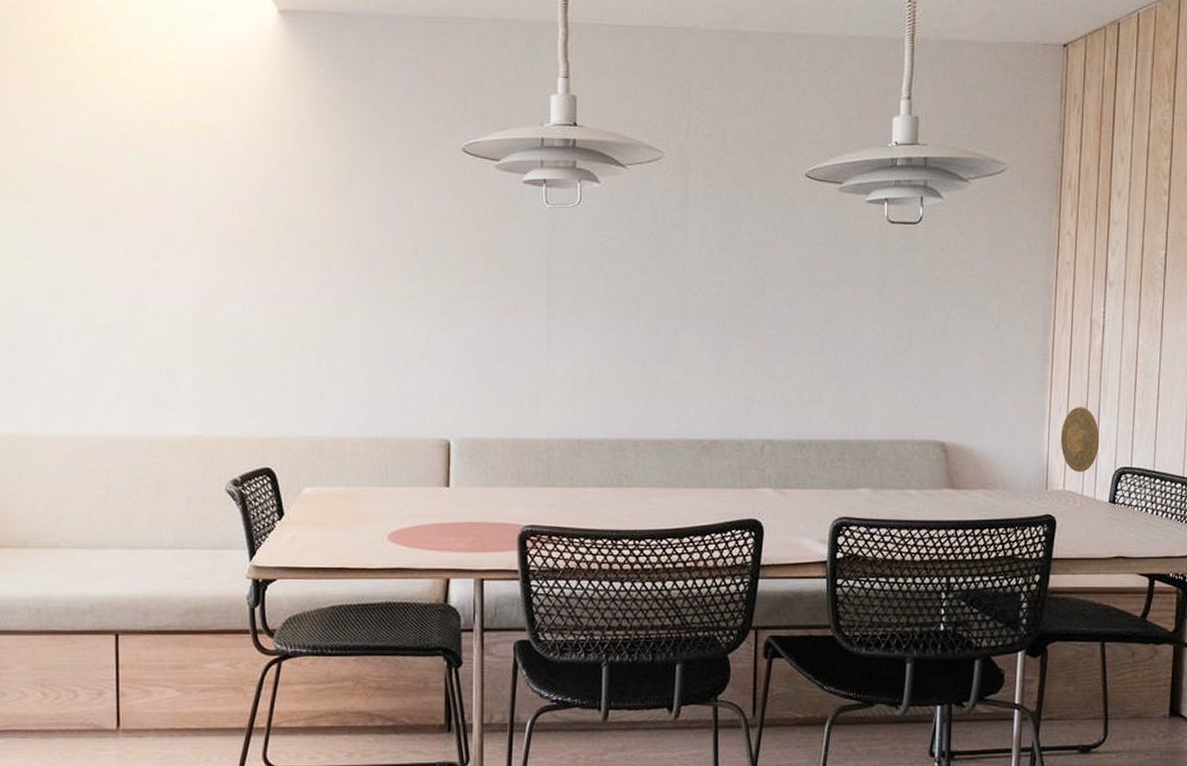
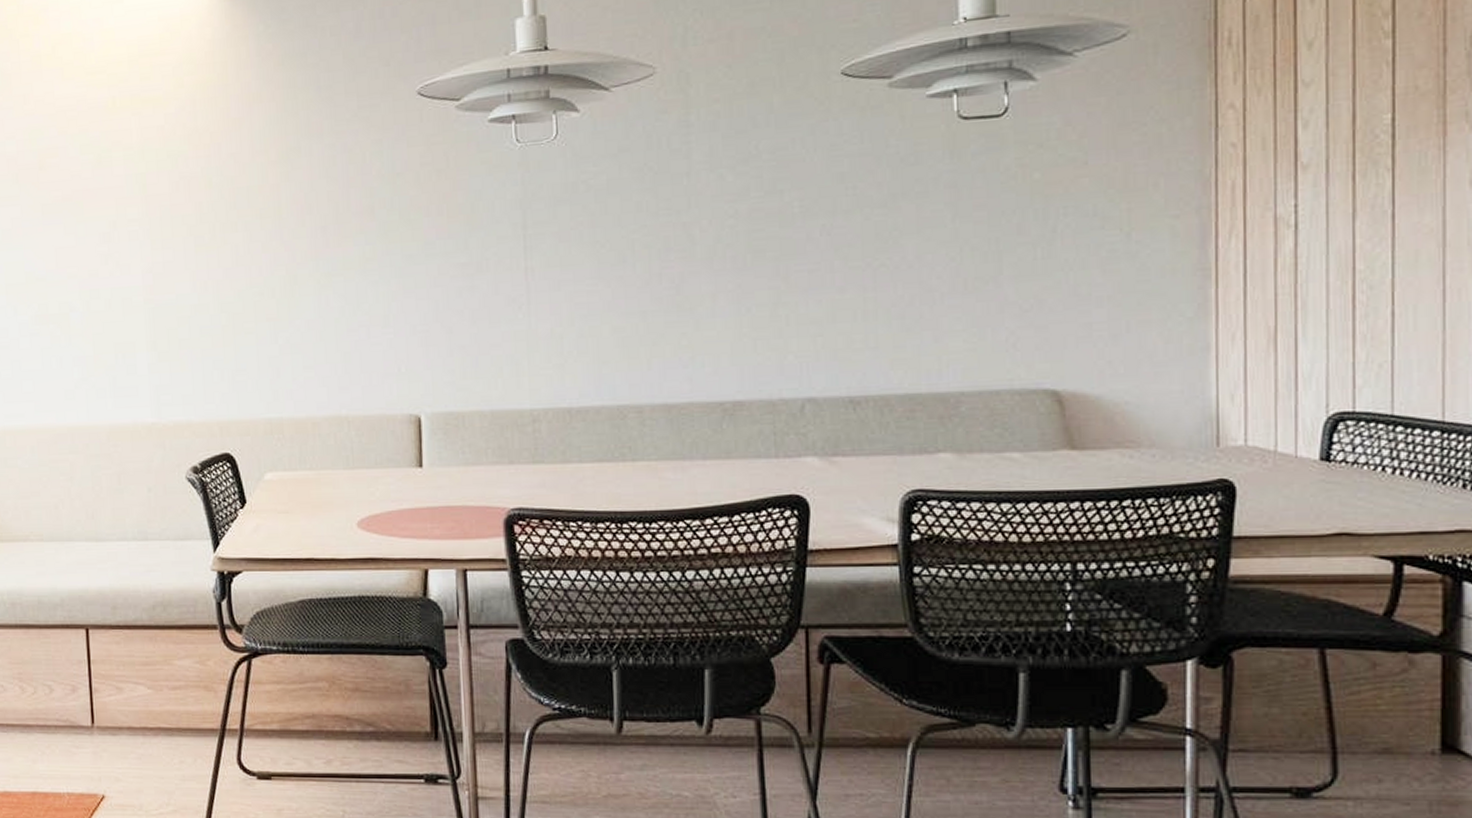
decorative plate: present [1060,407,1100,473] -> none [1235,334,1300,423]

